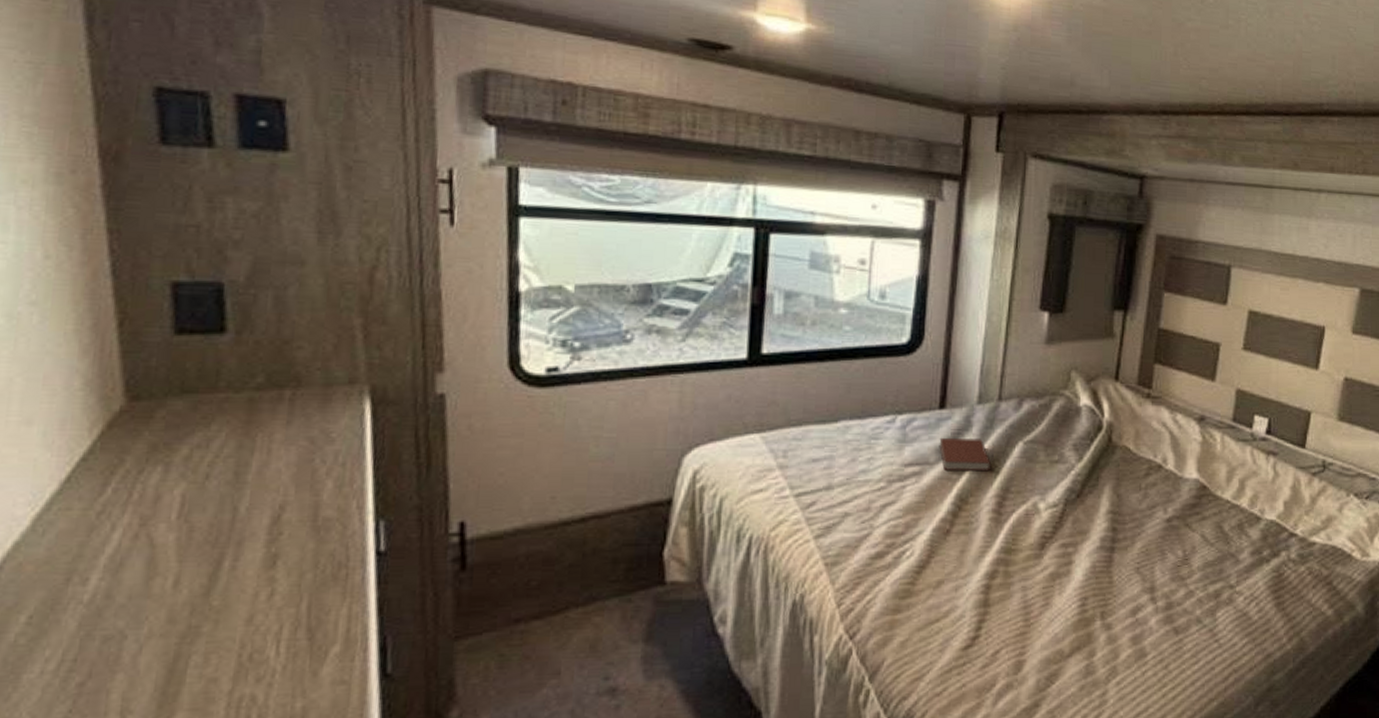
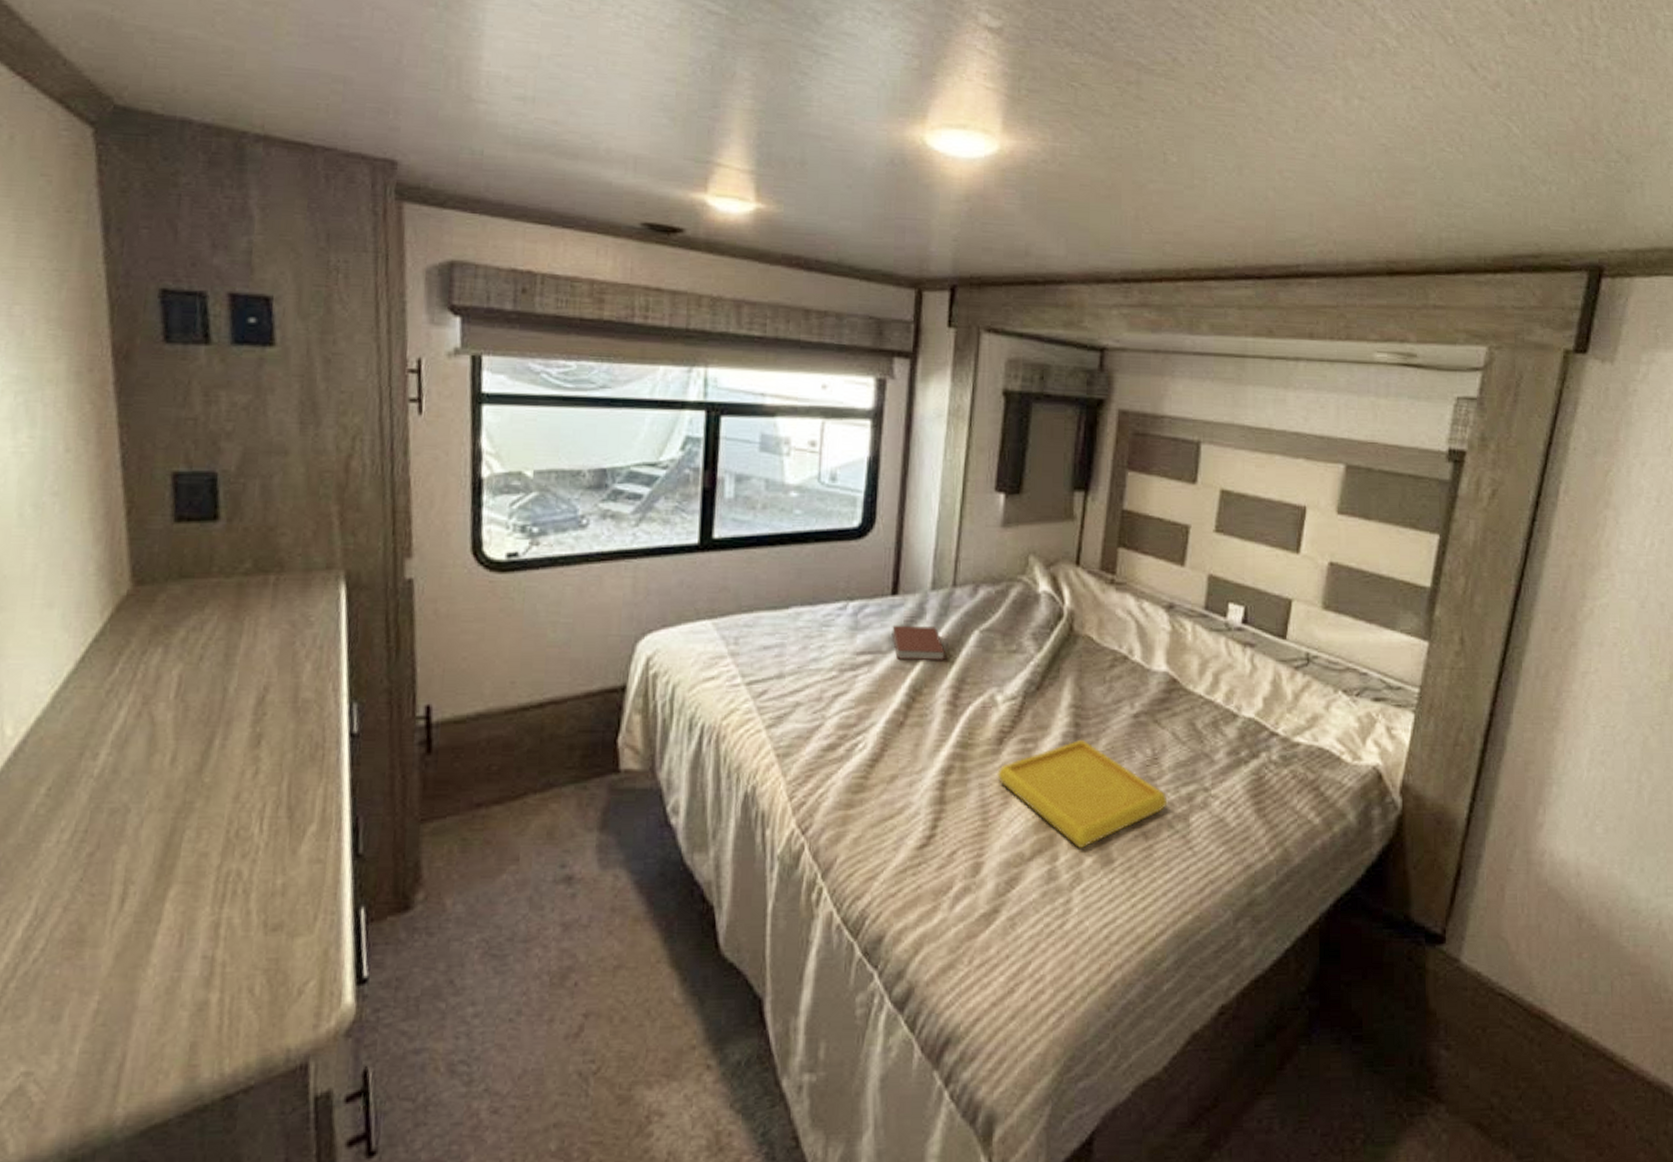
serving tray: none [1039,543,1197,644] -> present [997,739,1168,848]

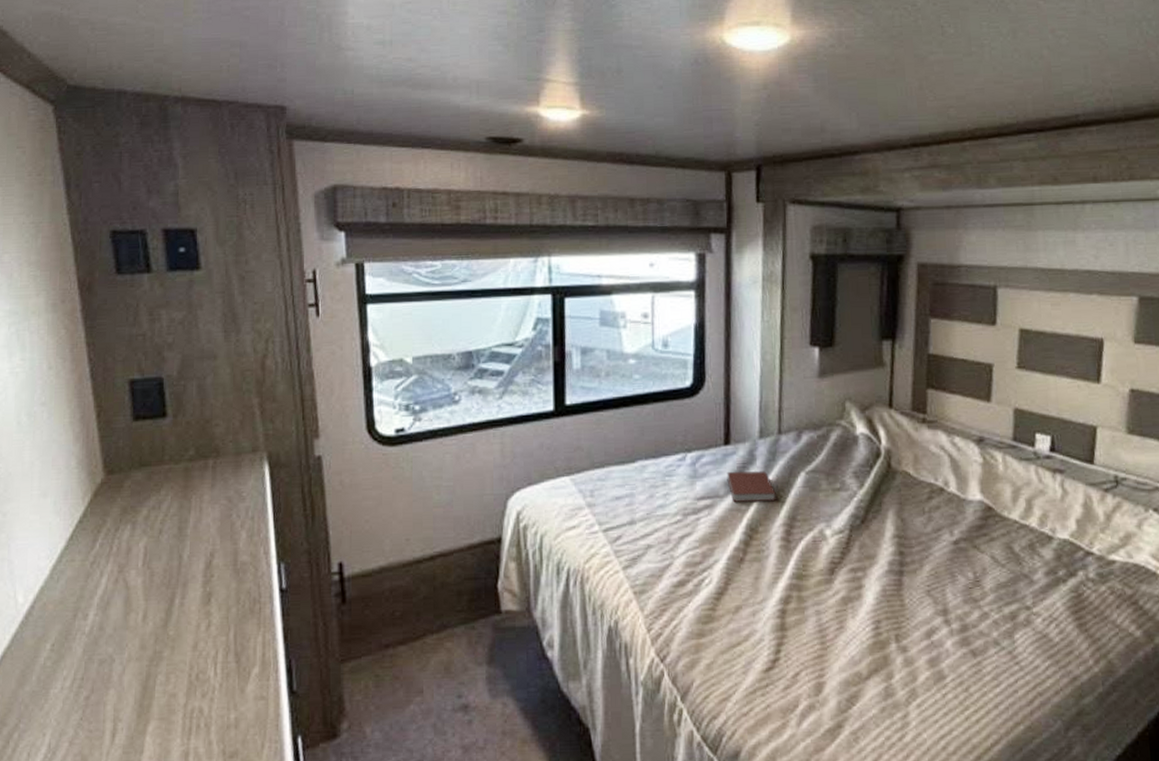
serving tray: present [997,739,1168,848] -> none [831,566,992,666]

